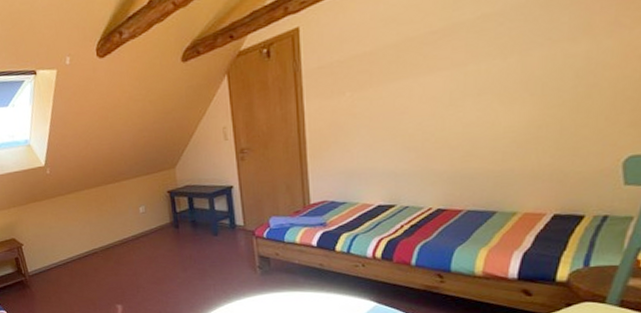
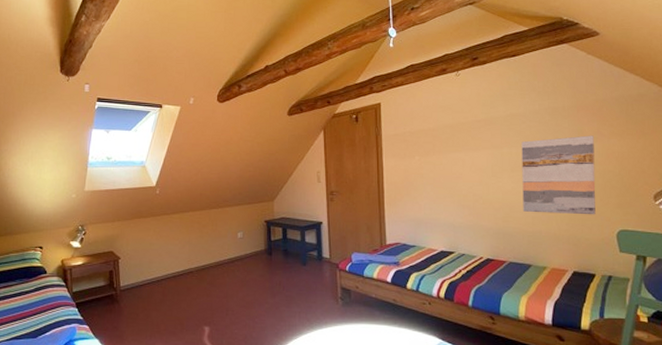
wall art: none [490,28,608,147] -> present [521,135,596,215]

